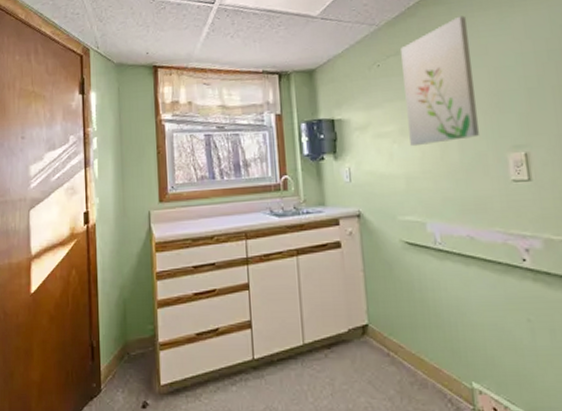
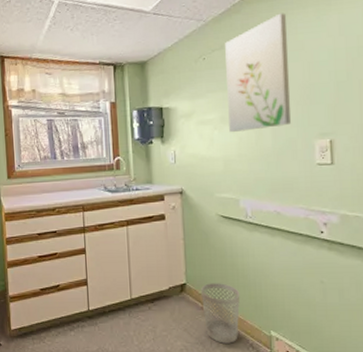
wastebasket: none [386,323,434,399] -> present [201,283,240,344]

